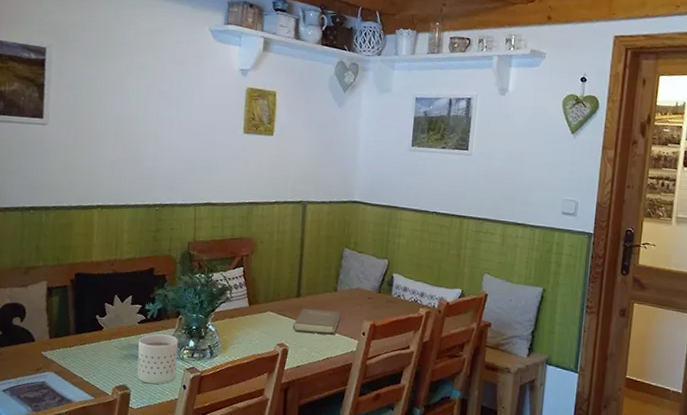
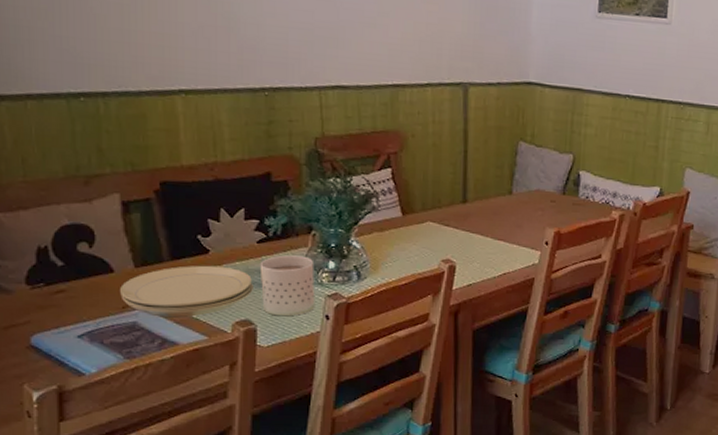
plate: none [36,339,132,381] -> present [120,265,253,318]
book: present [292,308,341,335] -> none [459,215,519,247]

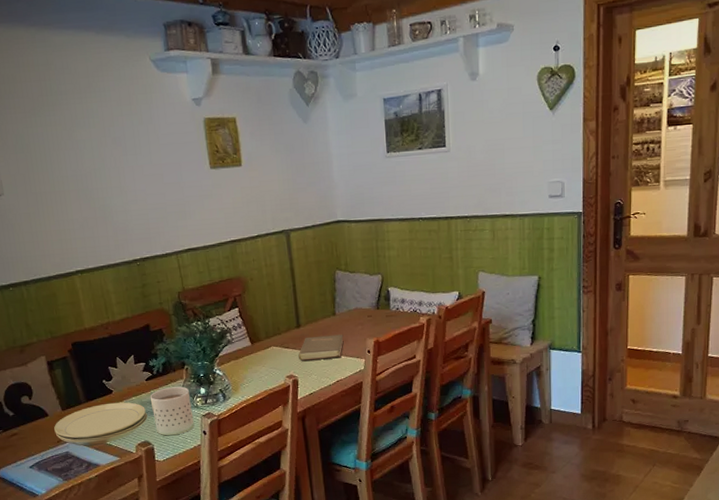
book: none [459,215,519,247] -> present [298,334,344,361]

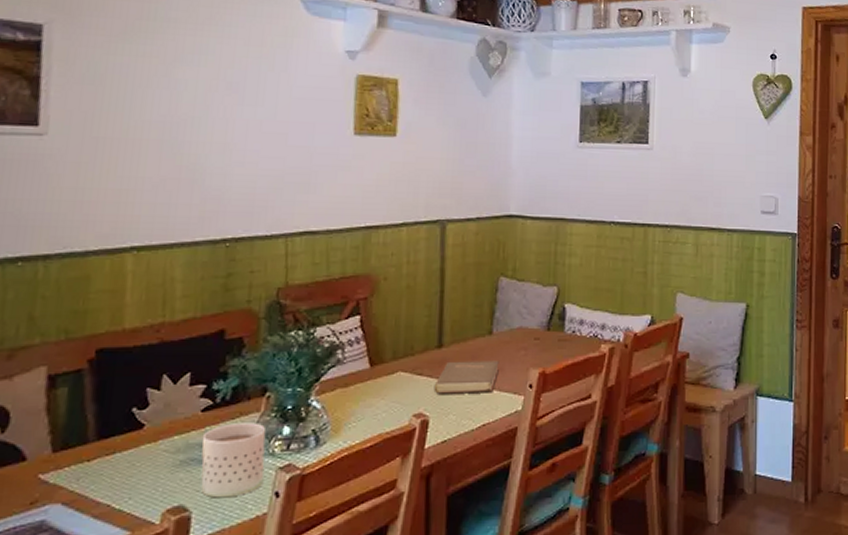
plate: present [54,402,148,446] -> none [30,442,192,512]

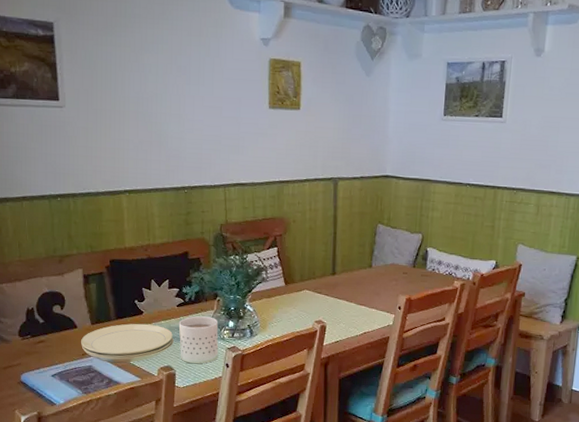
plate: none [30,442,192,512] -> present [81,323,174,364]
book: present [433,361,499,394] -> none [329,285,377,311]

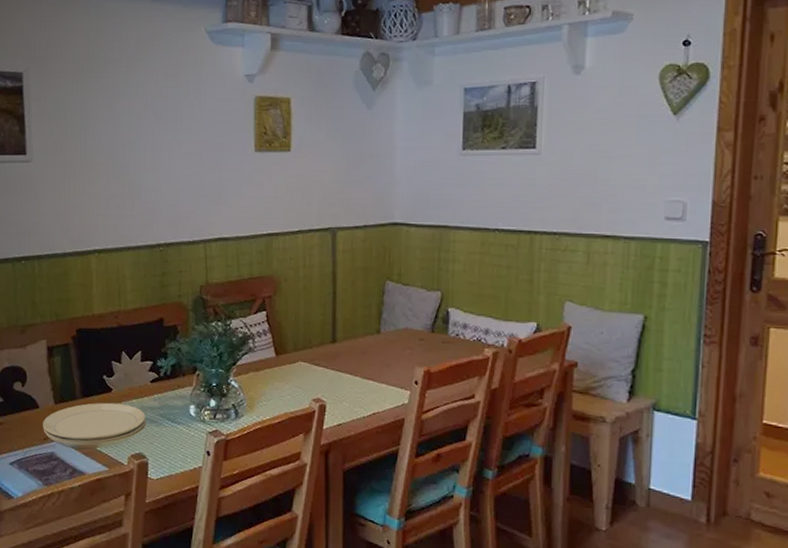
mug: present [178,316,219,364] -> none [152,393,199,452]

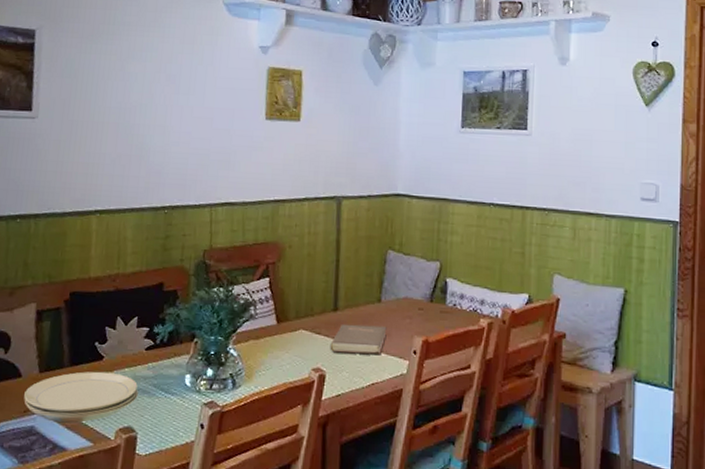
book: none [329,355,387,386] -> present [330,323,387,356]

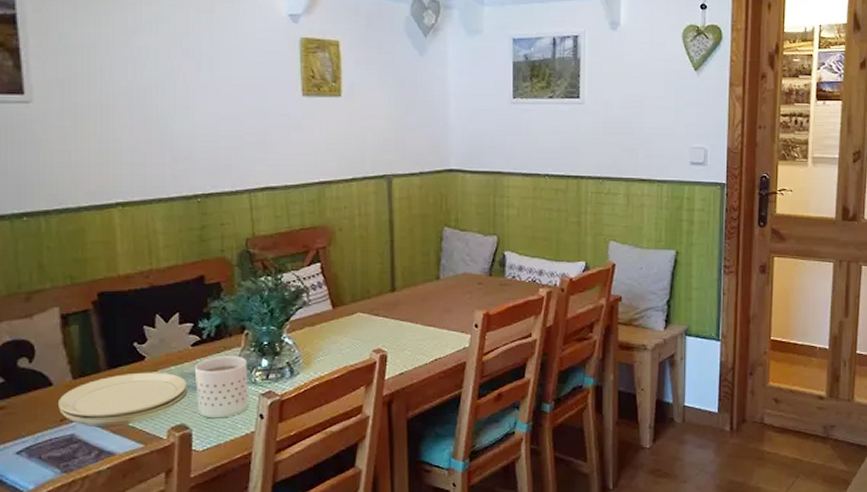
mug: none [144,362,195,425] -> present [194,356,249,419]
book: present [330,323,387,356] -> none [390,303,447,332]

